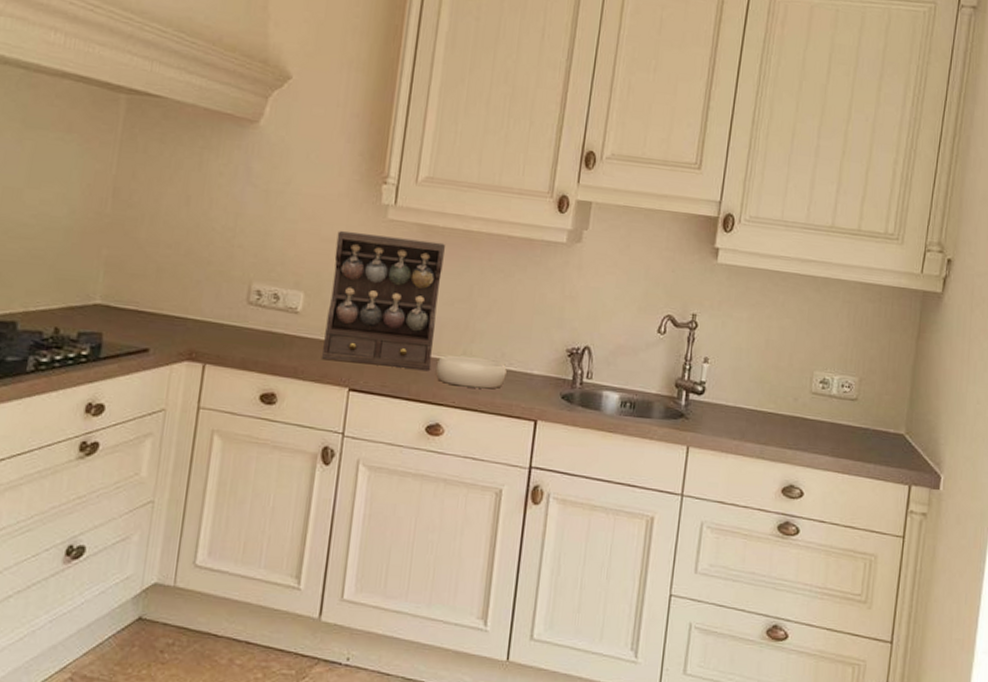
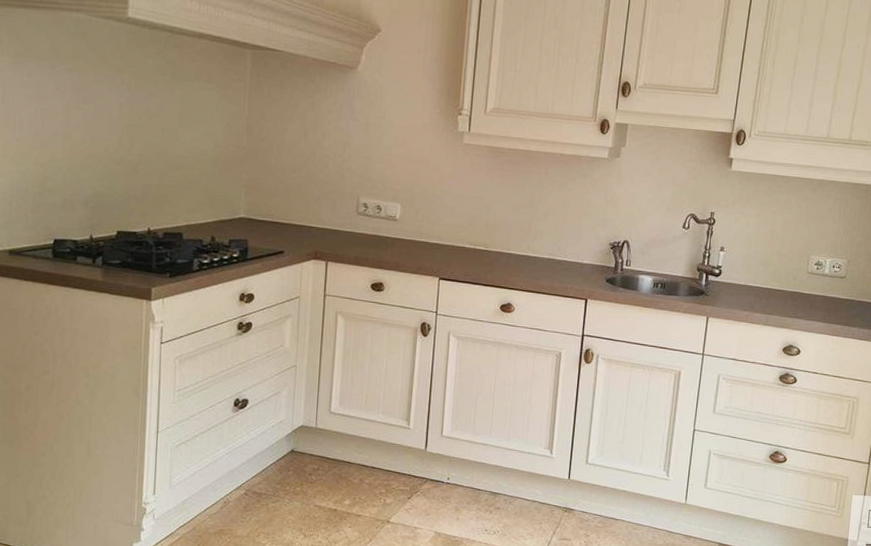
spice rack: present [322,230,445,370] -> none [417,153,510,262]
bowl: present [435,355,507,389] -> none [506,250,562,276]

